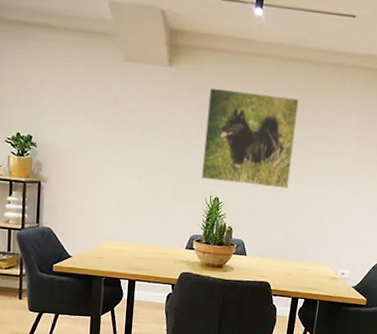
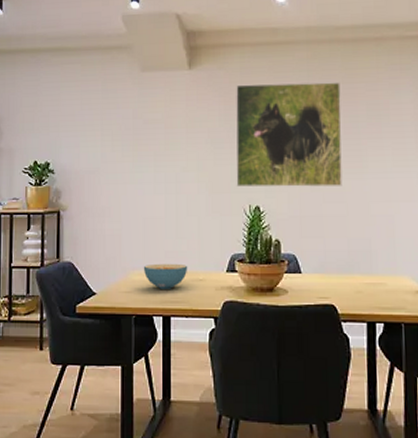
cereal bowl: none [114,236,154,259] -> present [143,263,188,289]

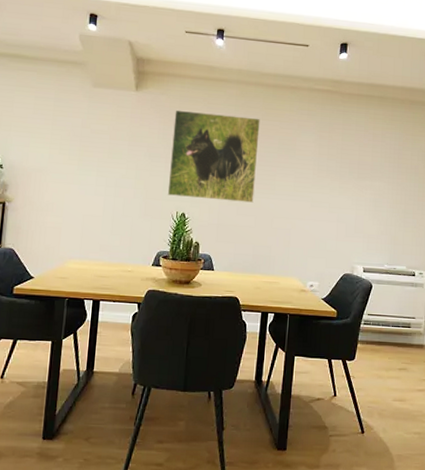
cereal bowl: present [143,263,188,289] -> none [79,255,119,277]

